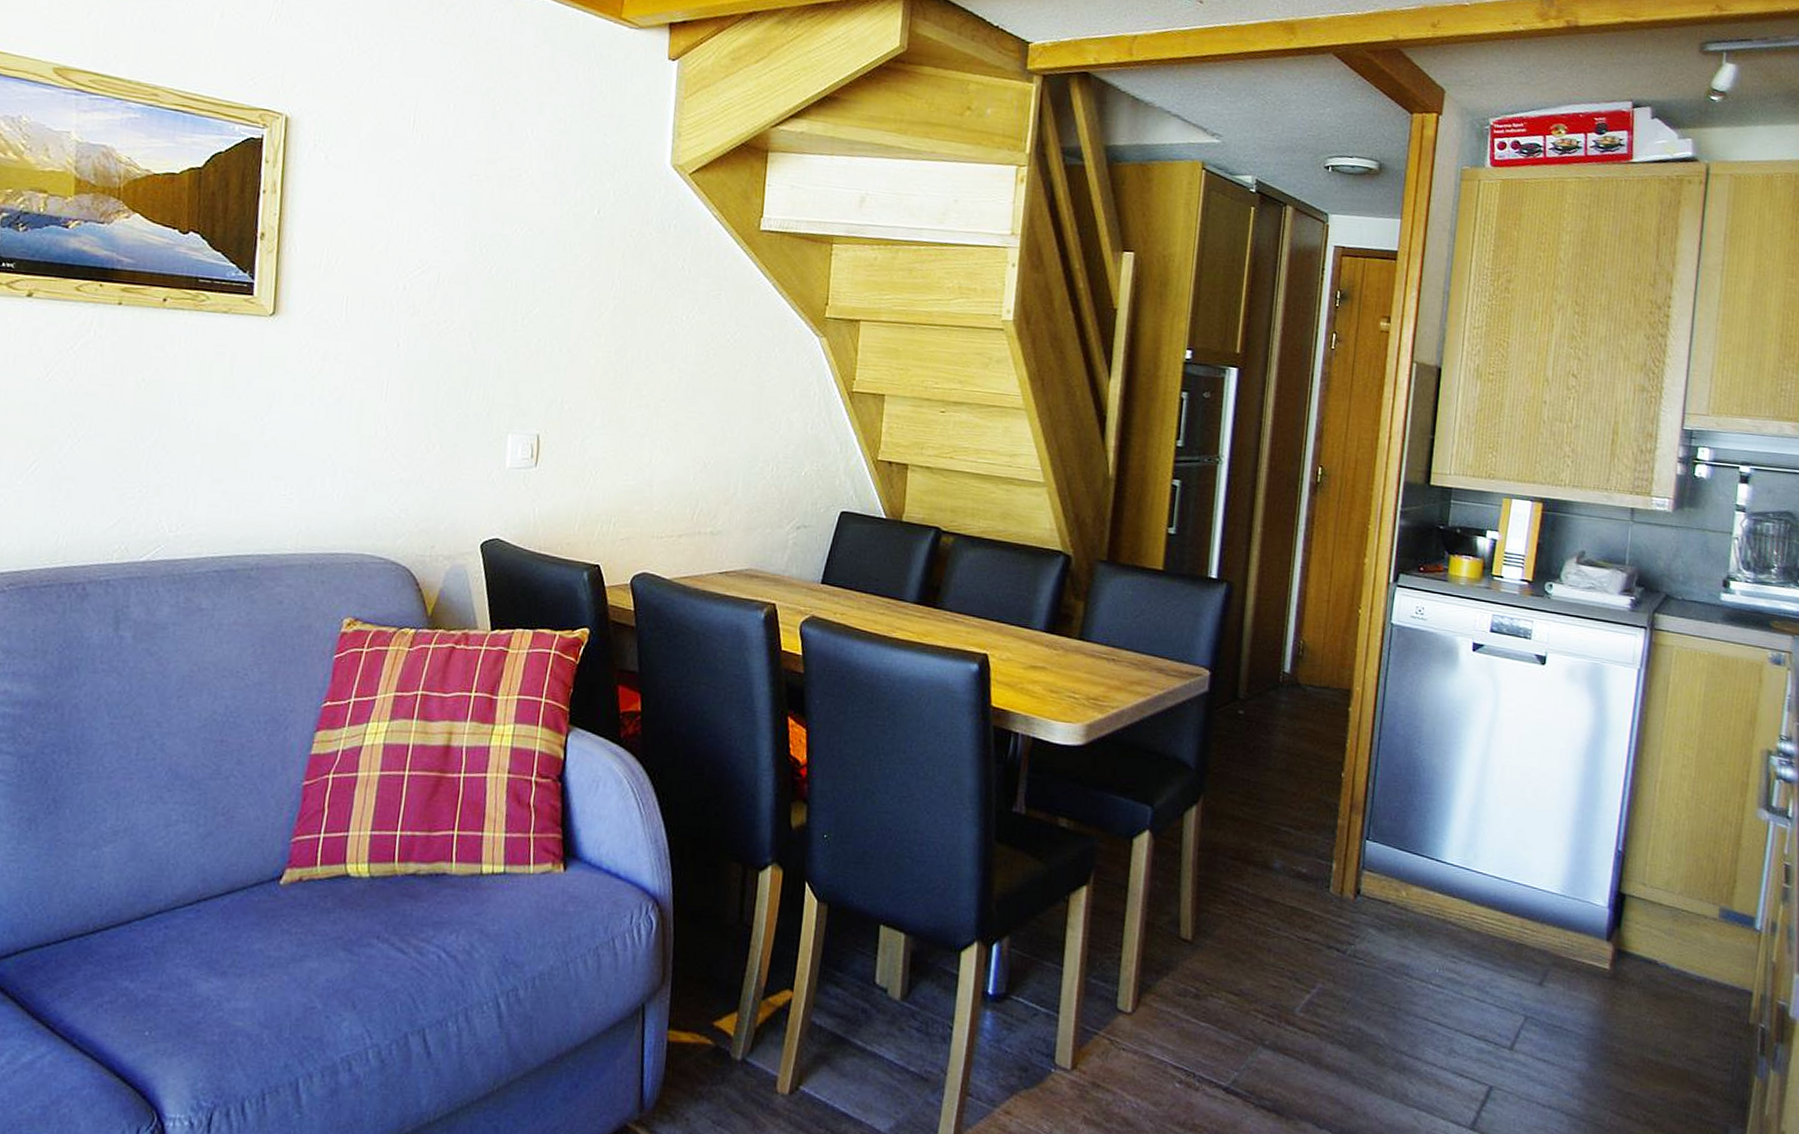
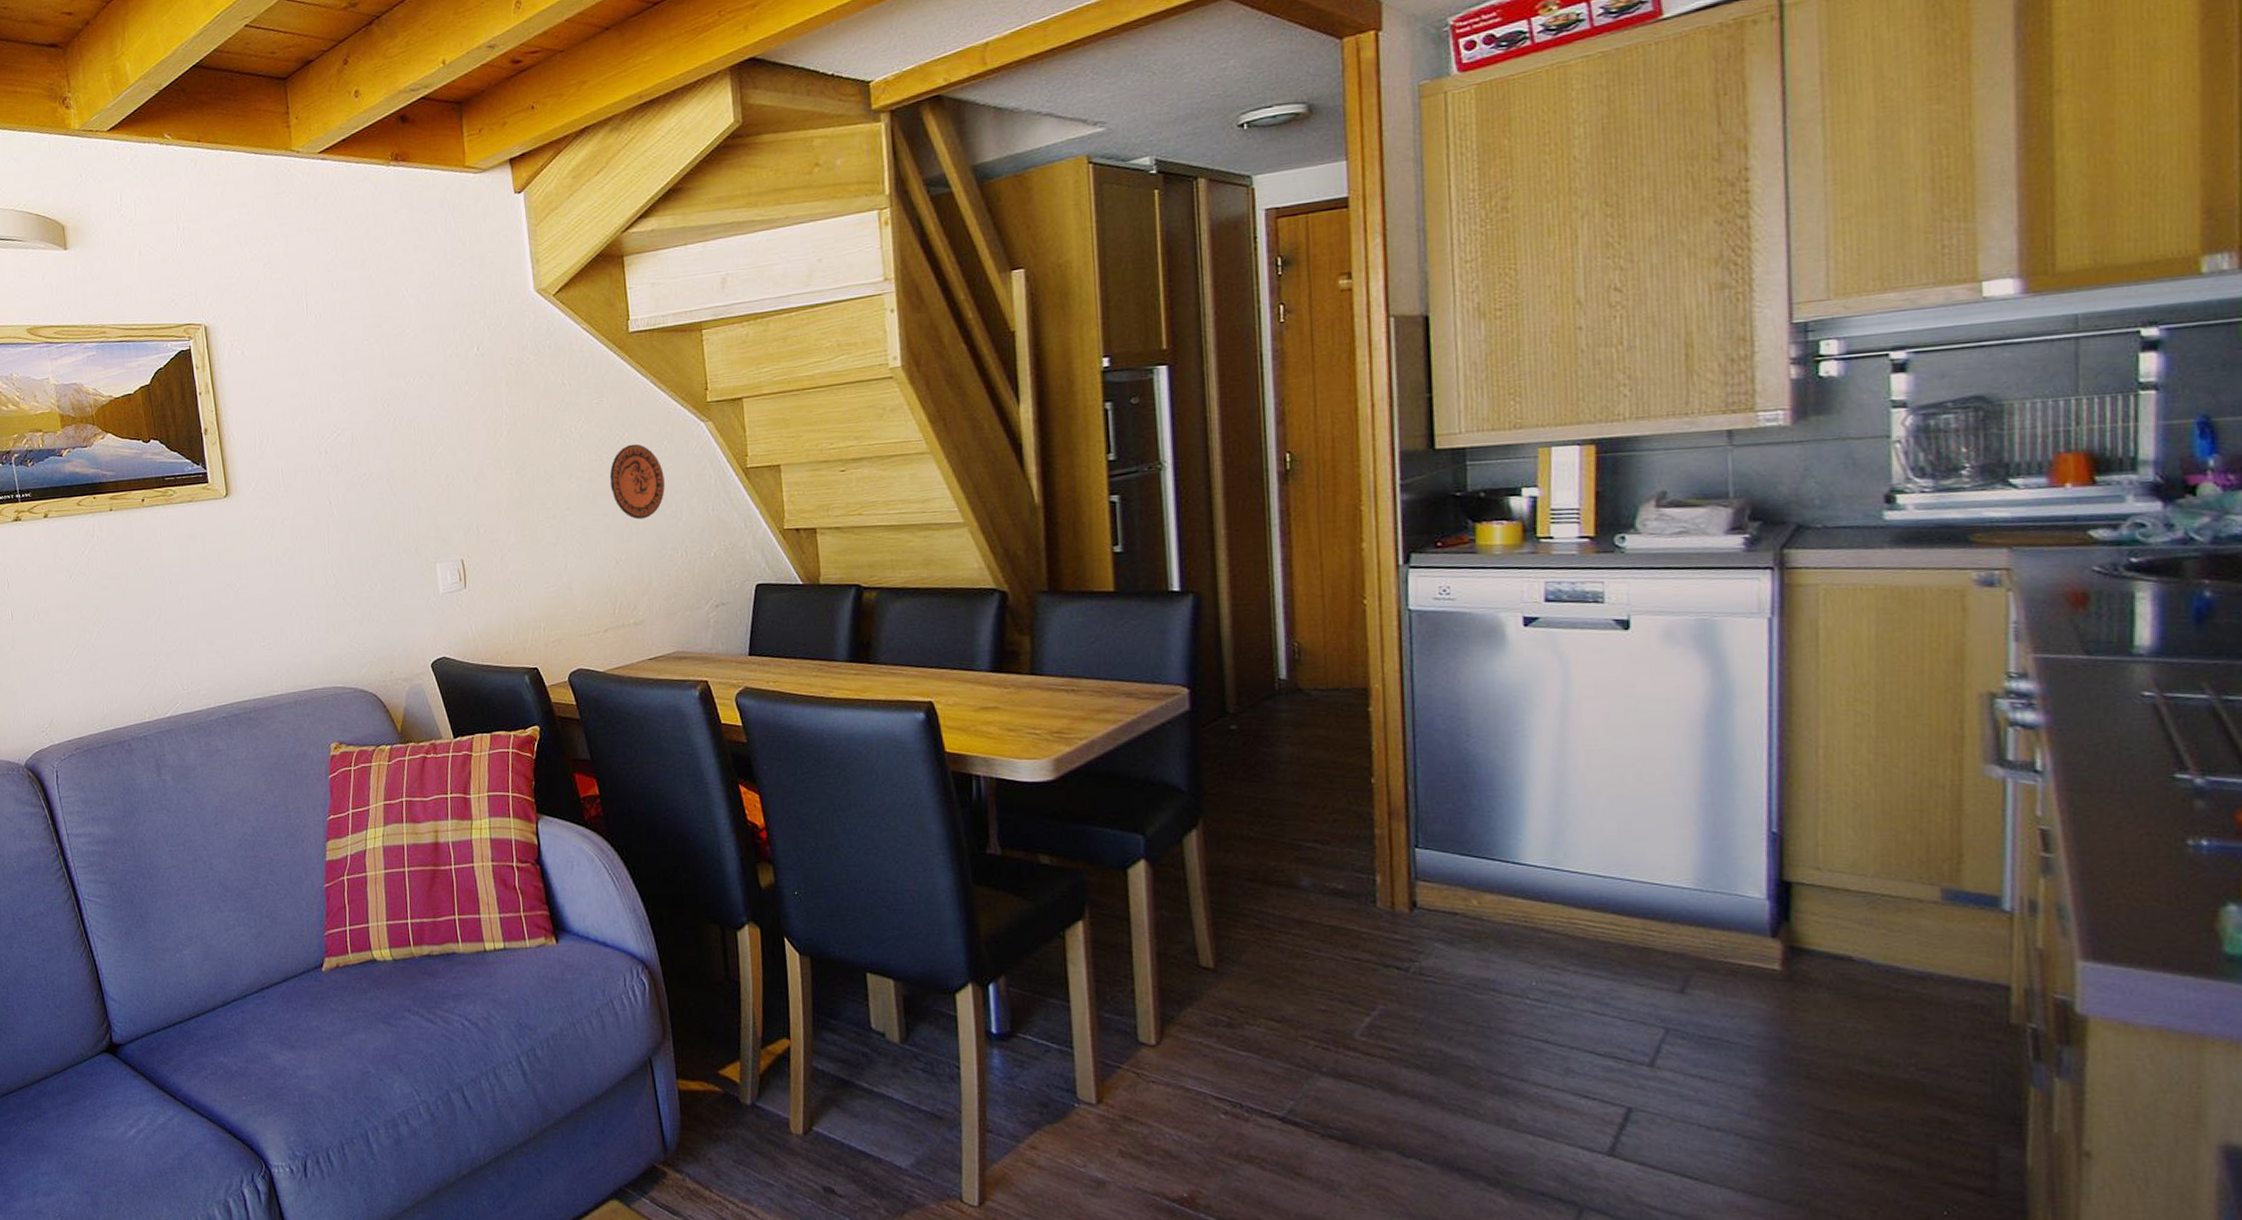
decorative plate: none [712,345,769,425] -> present [609,444,665,520]

